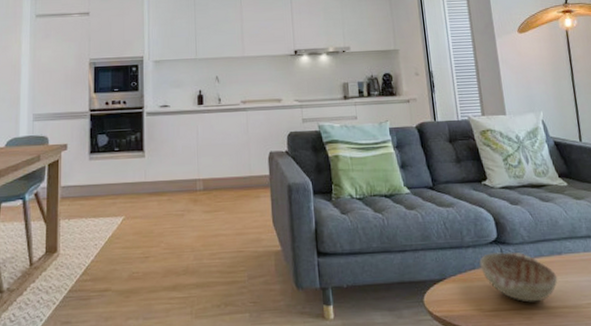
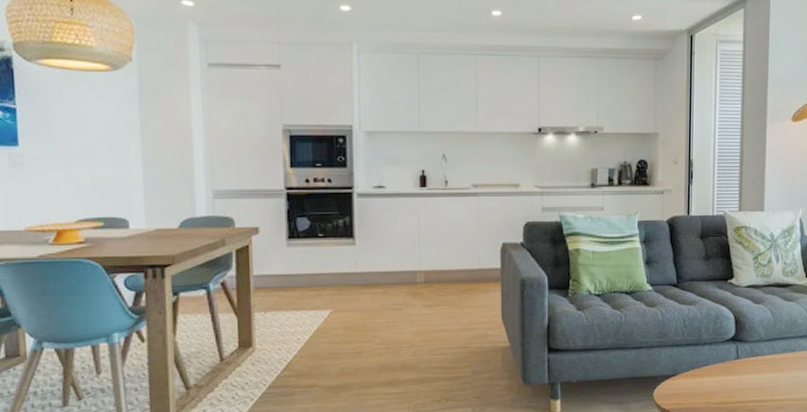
decorative bowl: present [479,251,558,303] -> none [713,349,787,396]

